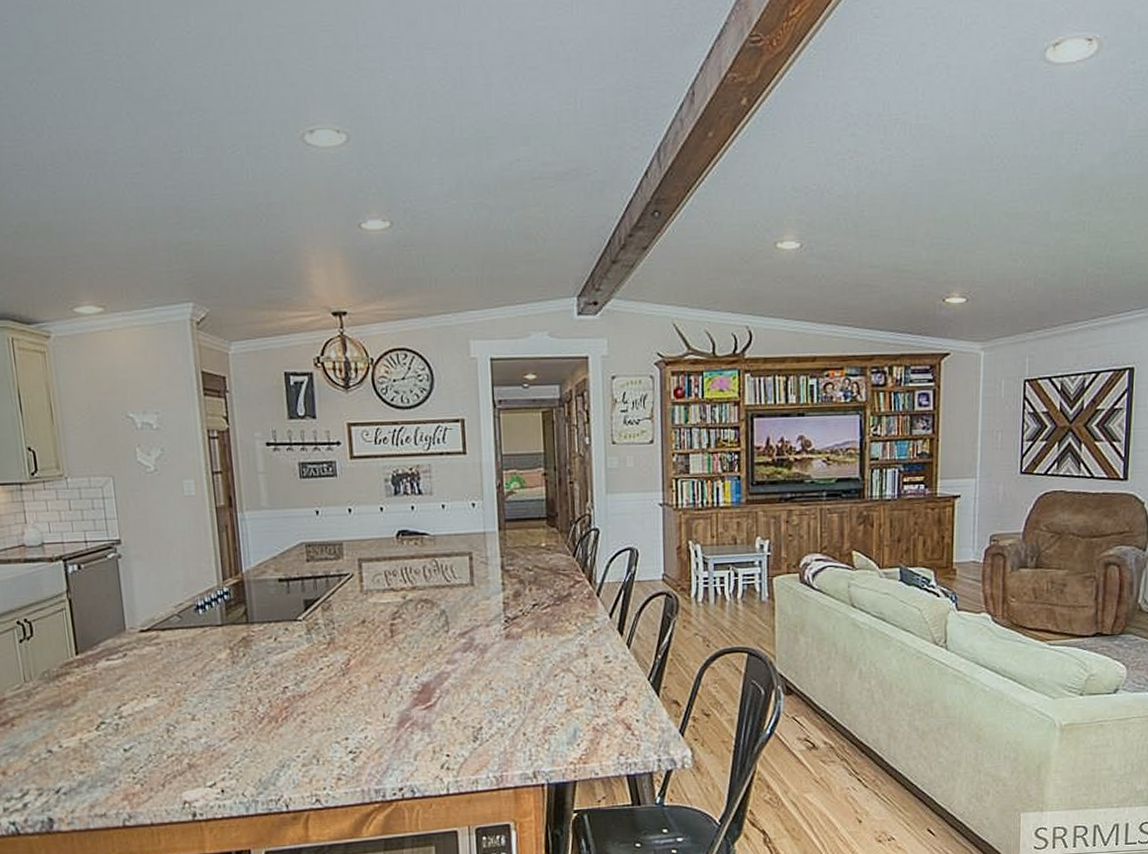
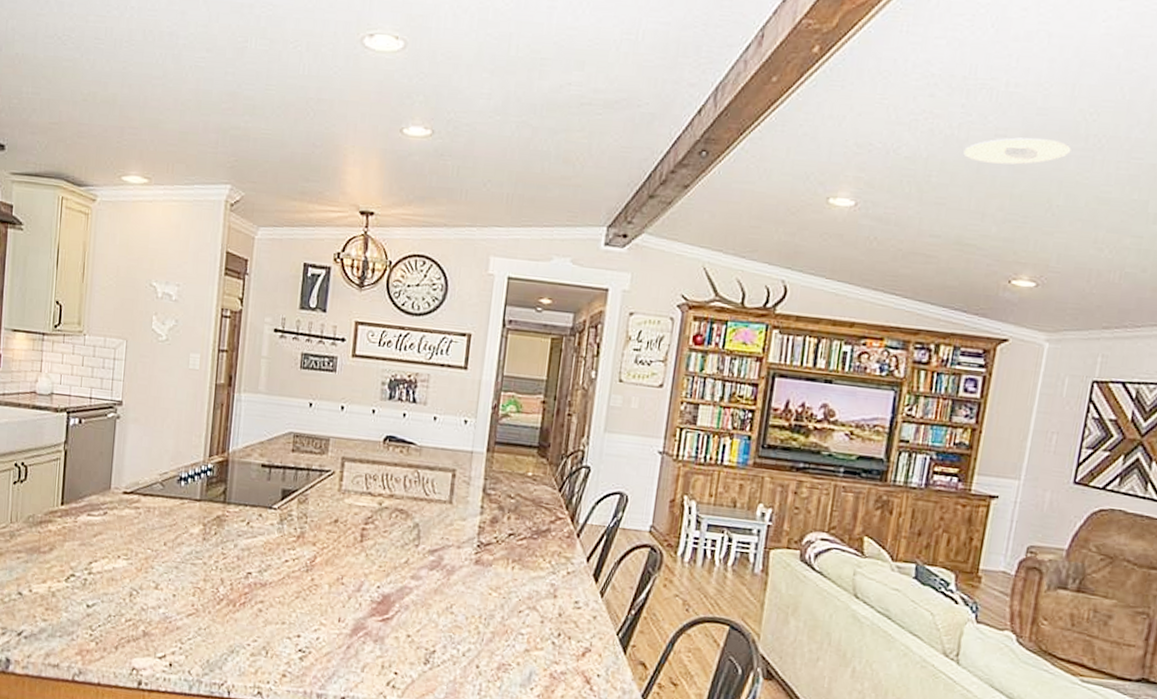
recessed light: none [888,165,980,193] -> present [963,137,1072,165]

